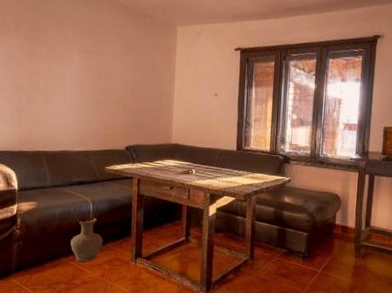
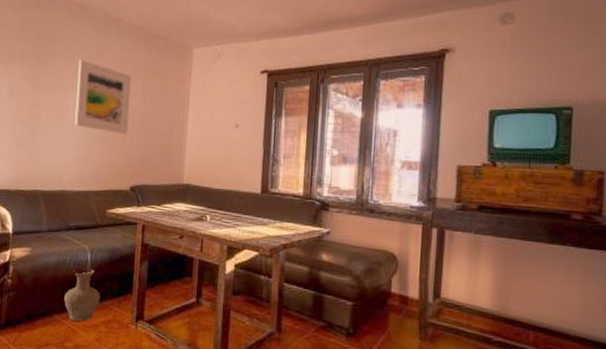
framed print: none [71,33,123,102] -> present [75,59,131,135]

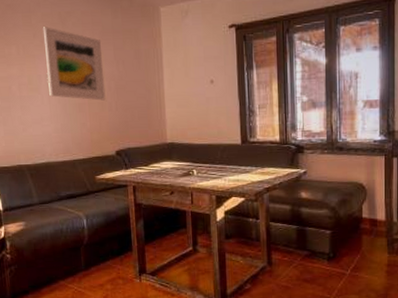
vase: present [64,268,101,322] -> none [66,233,103,283]

